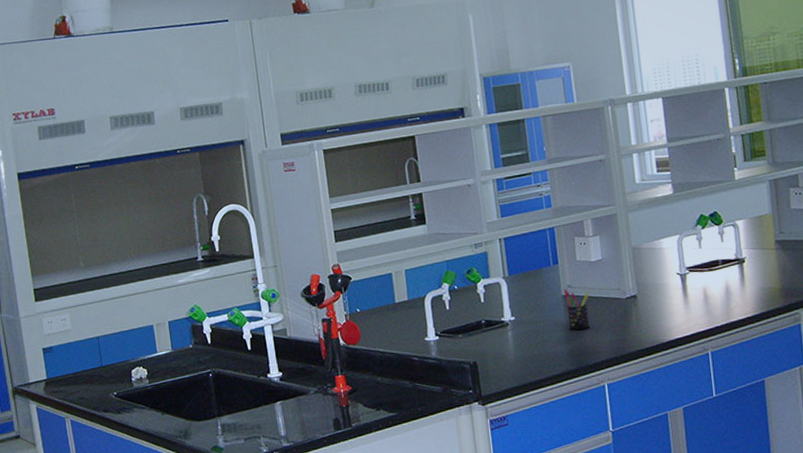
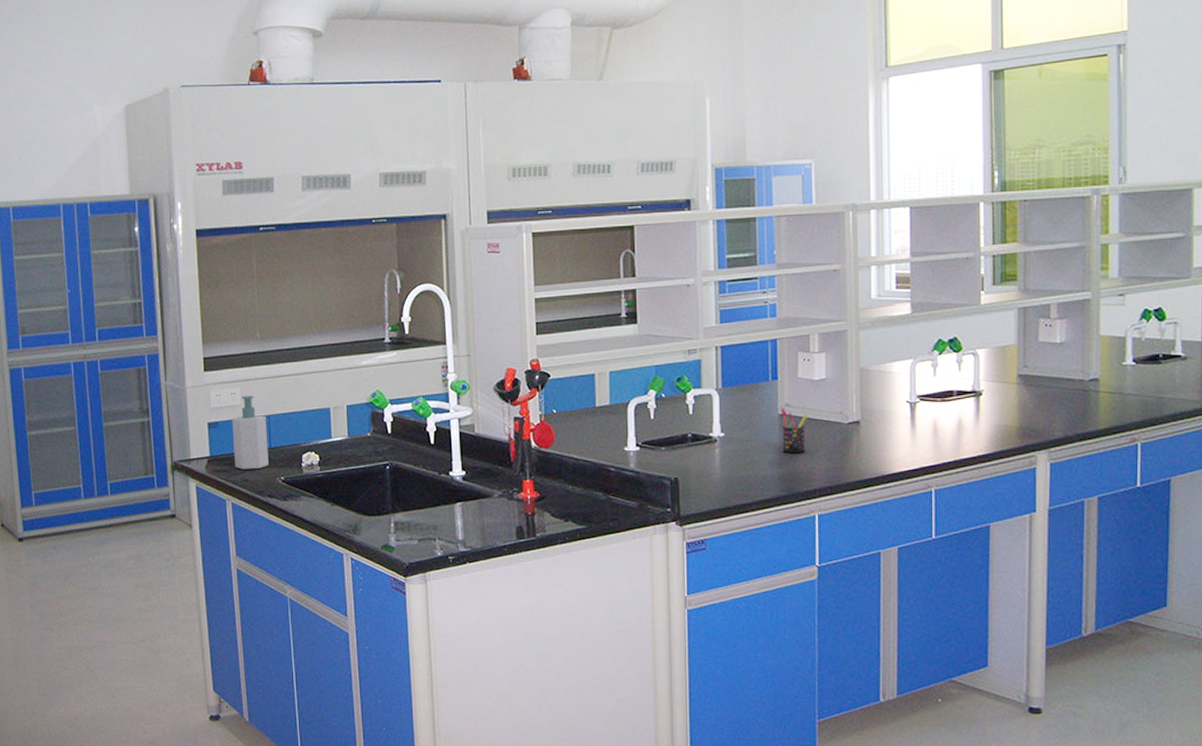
soap bottle: none [64,320,102,389] -> present [232,395,269,470]

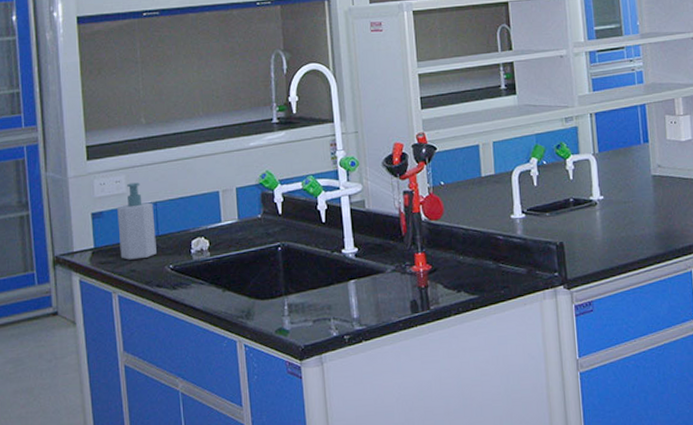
pen holder: present [780,408,808,453] -> none [653,169,679,212]

